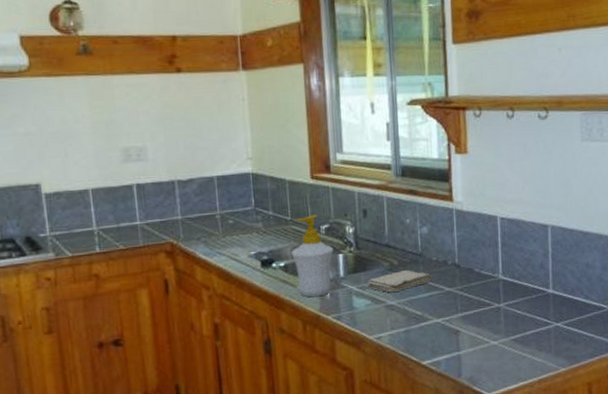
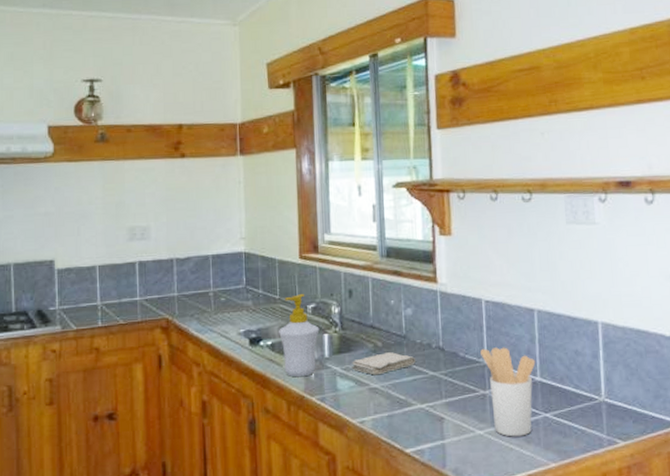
utensil holder: none [495,262,548,346] -> present [480,347,536,437]

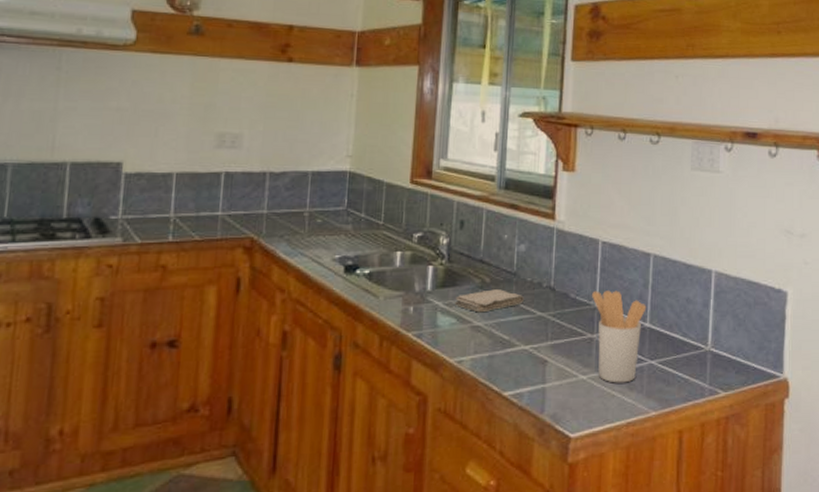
soap bottle: present [278,294,320,377] -> none [377,221,424,311]

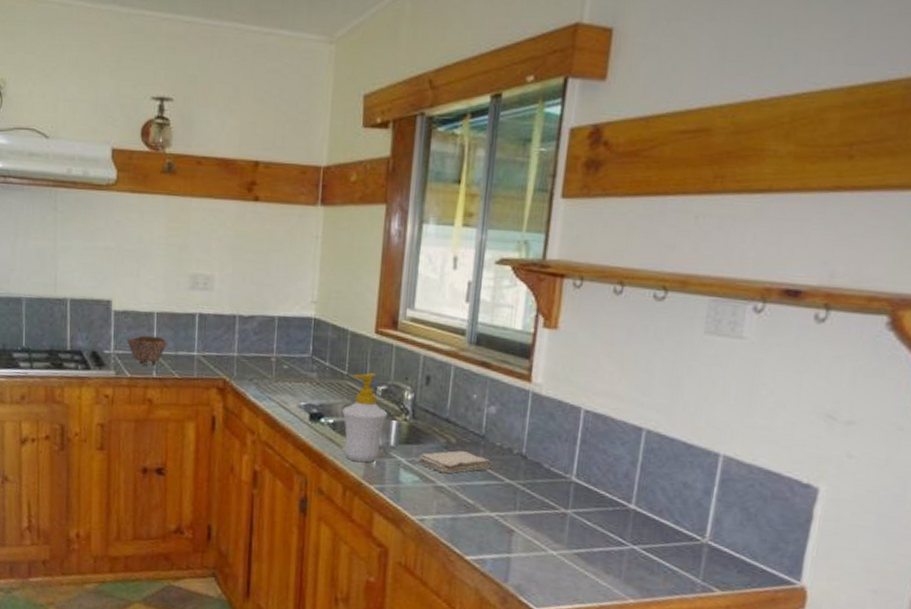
bowl: none [138,197,187,229] -> present [126,335,167,366]
soap bottle: none [377,221,424,311] -> present [341,373,388,463]
utensil holder: present [592,290,647,383] -> none [569,463,633,565]

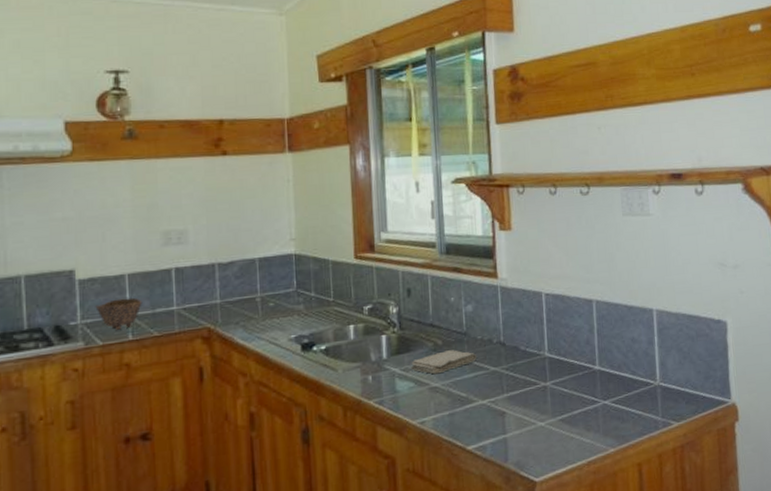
soap bottle: present [341,373,388,463] -> none [332,295,377,382]

